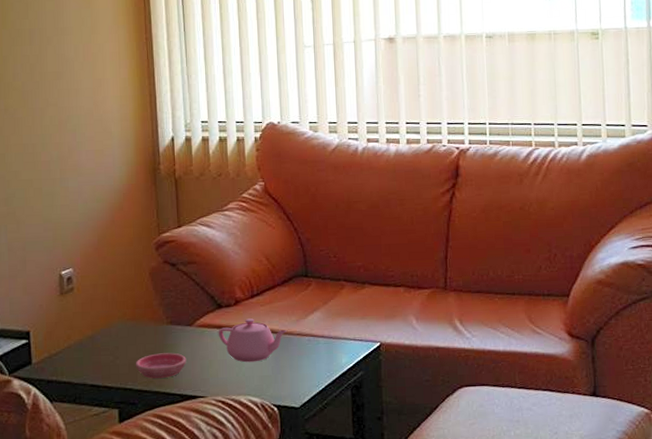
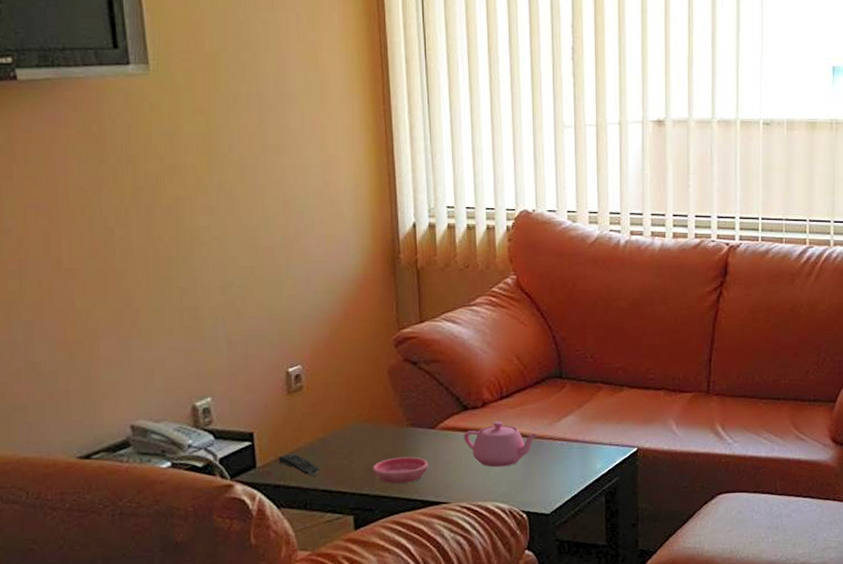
remote control: none [51,351,89,372] -> present [278,454,321,476]

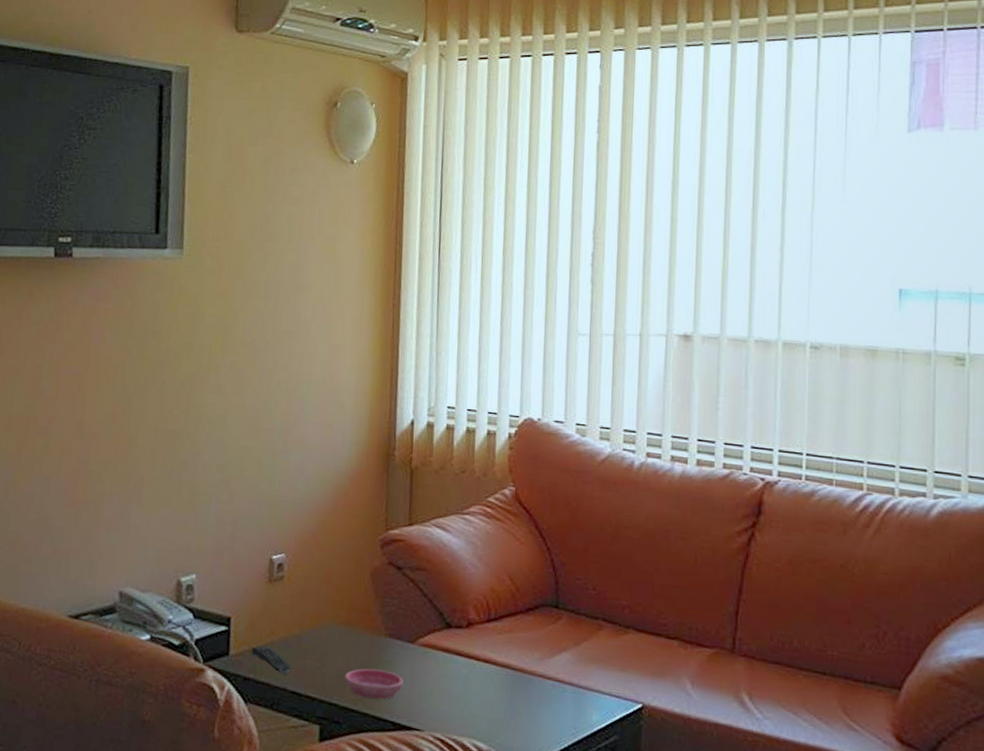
teapot: present [463,421,538,468] -> none [443,646,527,700]

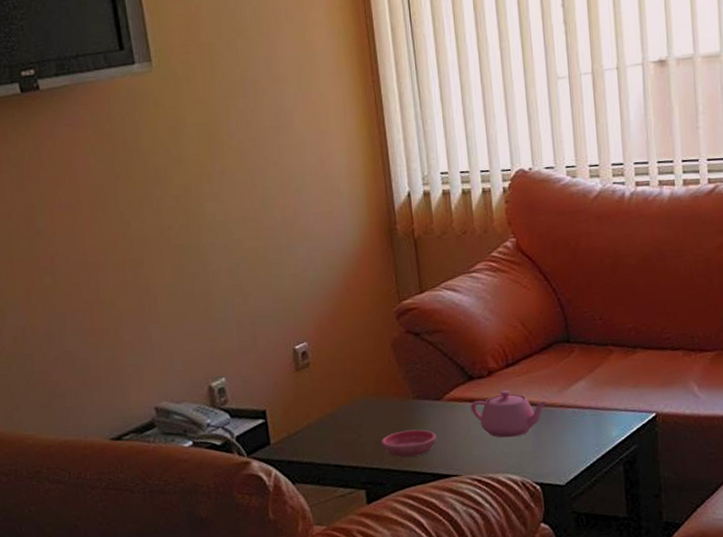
remote control: present [251,646,292,675] -> none [290,430,331,452]
teapot: none [443,646,527,700] -> present [470,390,548,438]

